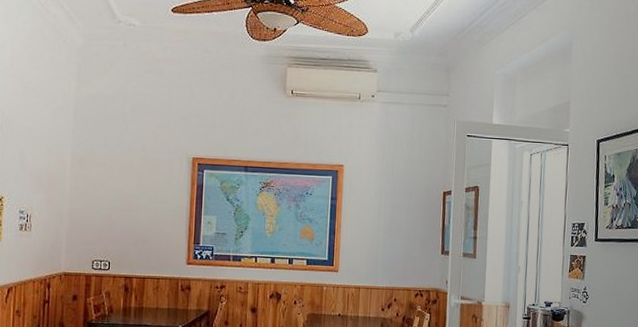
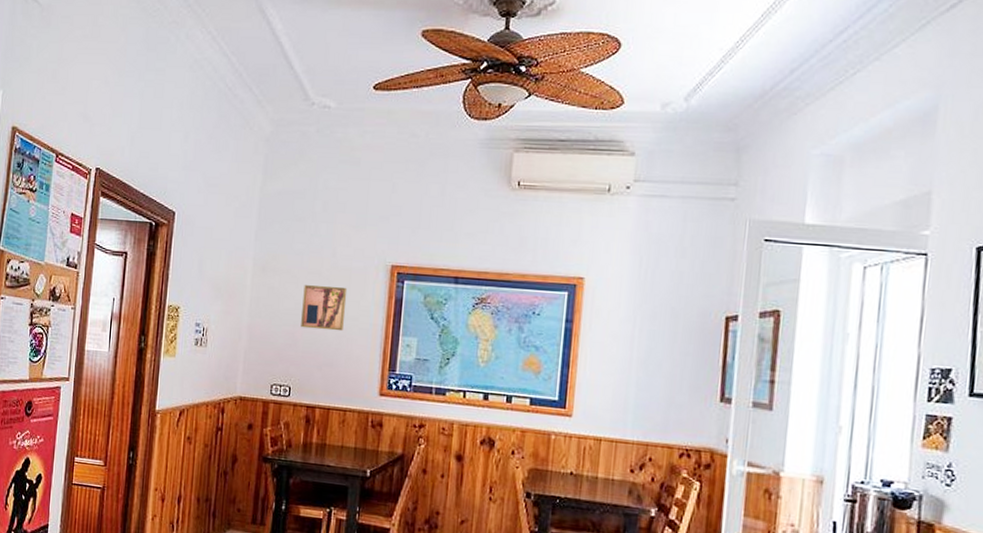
wall art: none [117,175,156,213] -> present [301,285,348,332]

